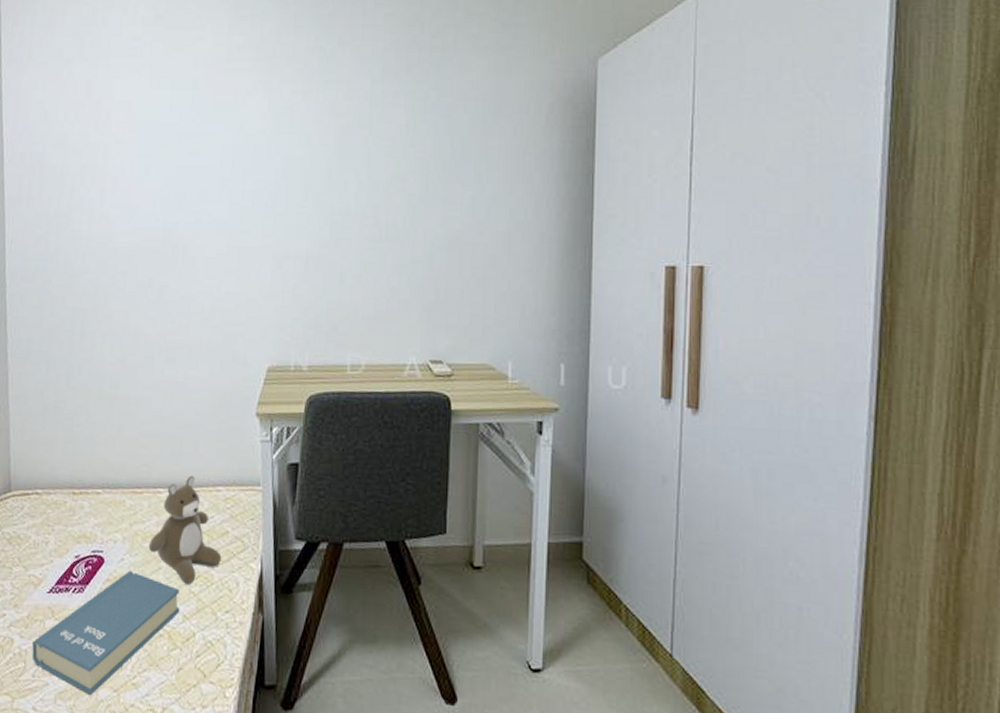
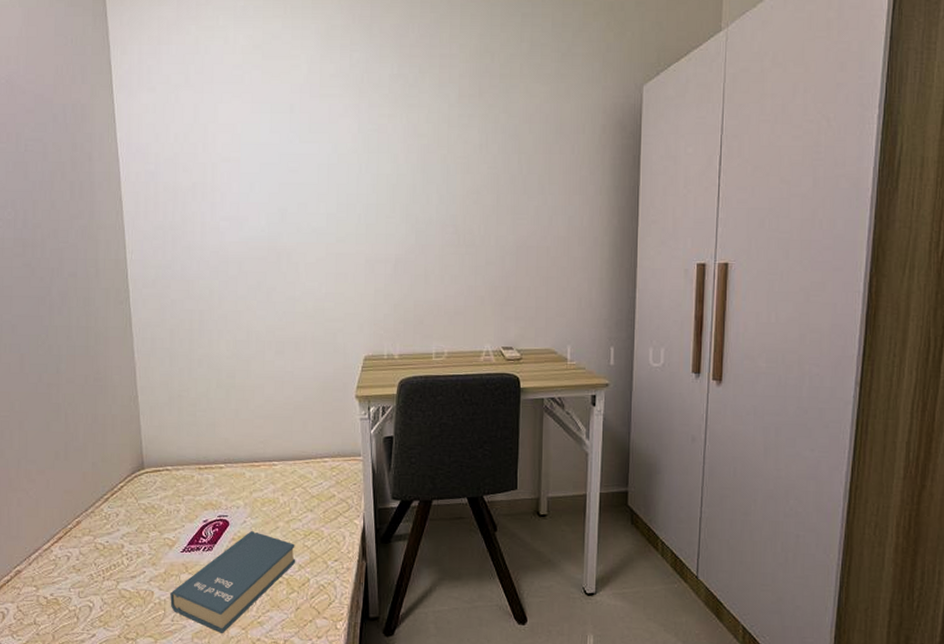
teddy bear: present [148,475,222,585] -> none [267,449,330,540]

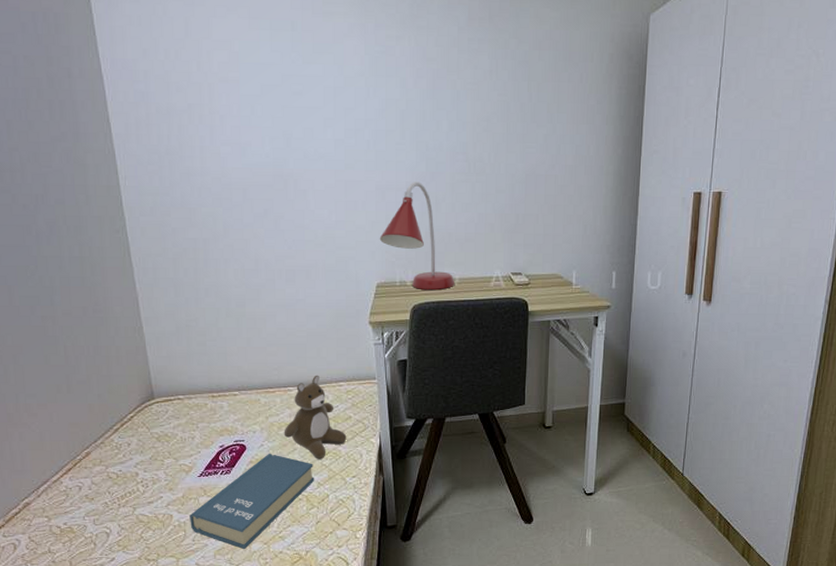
teddy bear: none [267,449,330,540] -> present [284,375,347,459]
desk lamp: none [368,254,444,365] -> present [379,181,455,291]

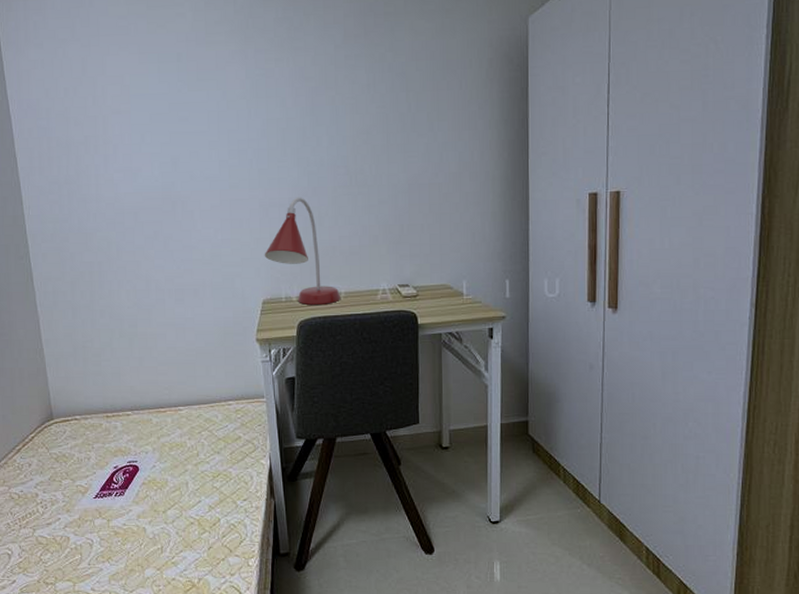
book: present [190,453,315,549] -> none [85,474,206,574]
teddy bear: present [284,375,347,459] -> none [175,394,237,481]

